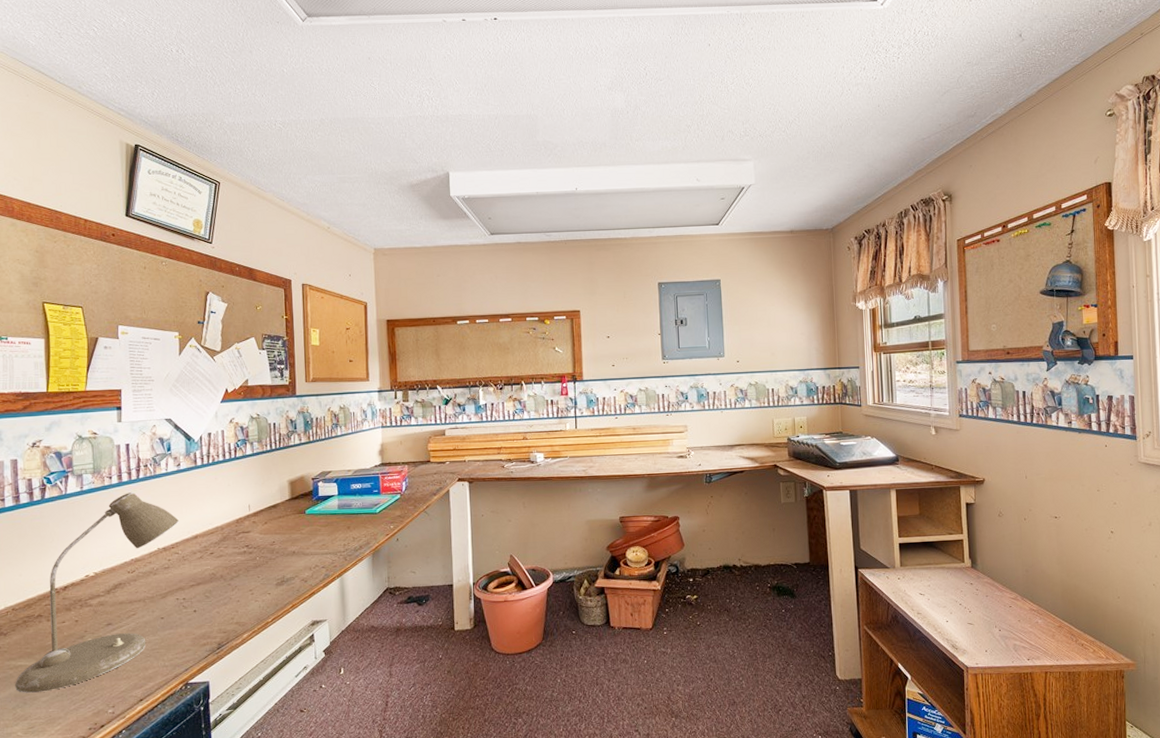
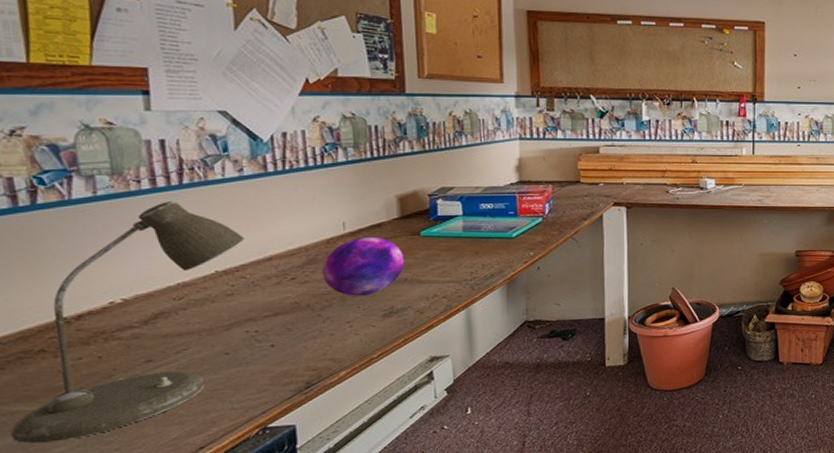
decorative orb: none [232,516,294,568] -> present [321,236,405,296]

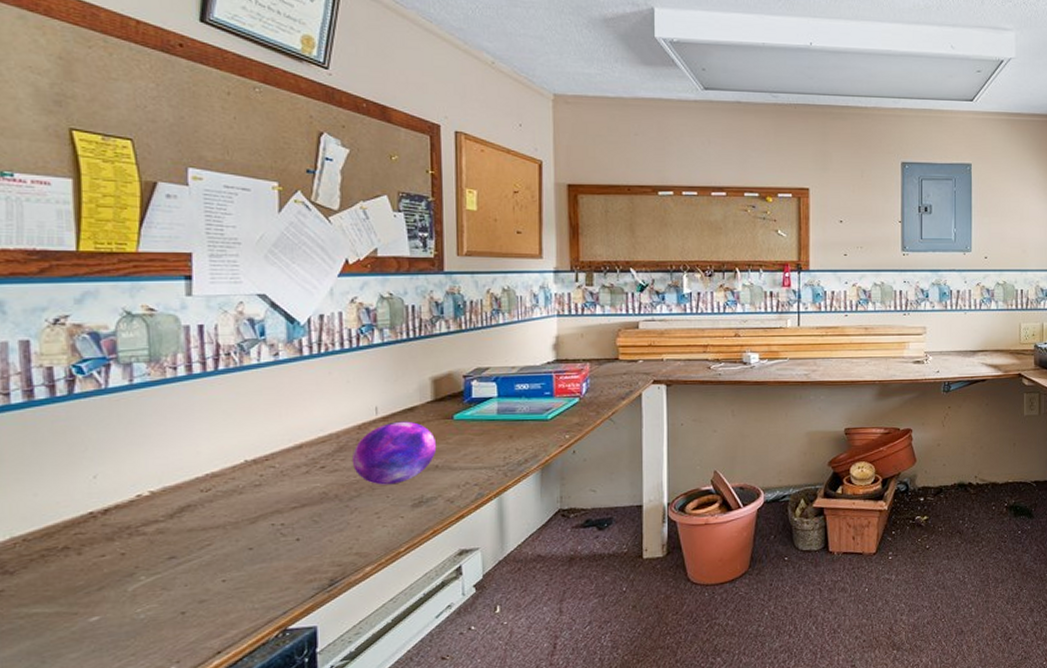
desk lamp: present [11,200,246,444] -> none [27,387,277,650]

